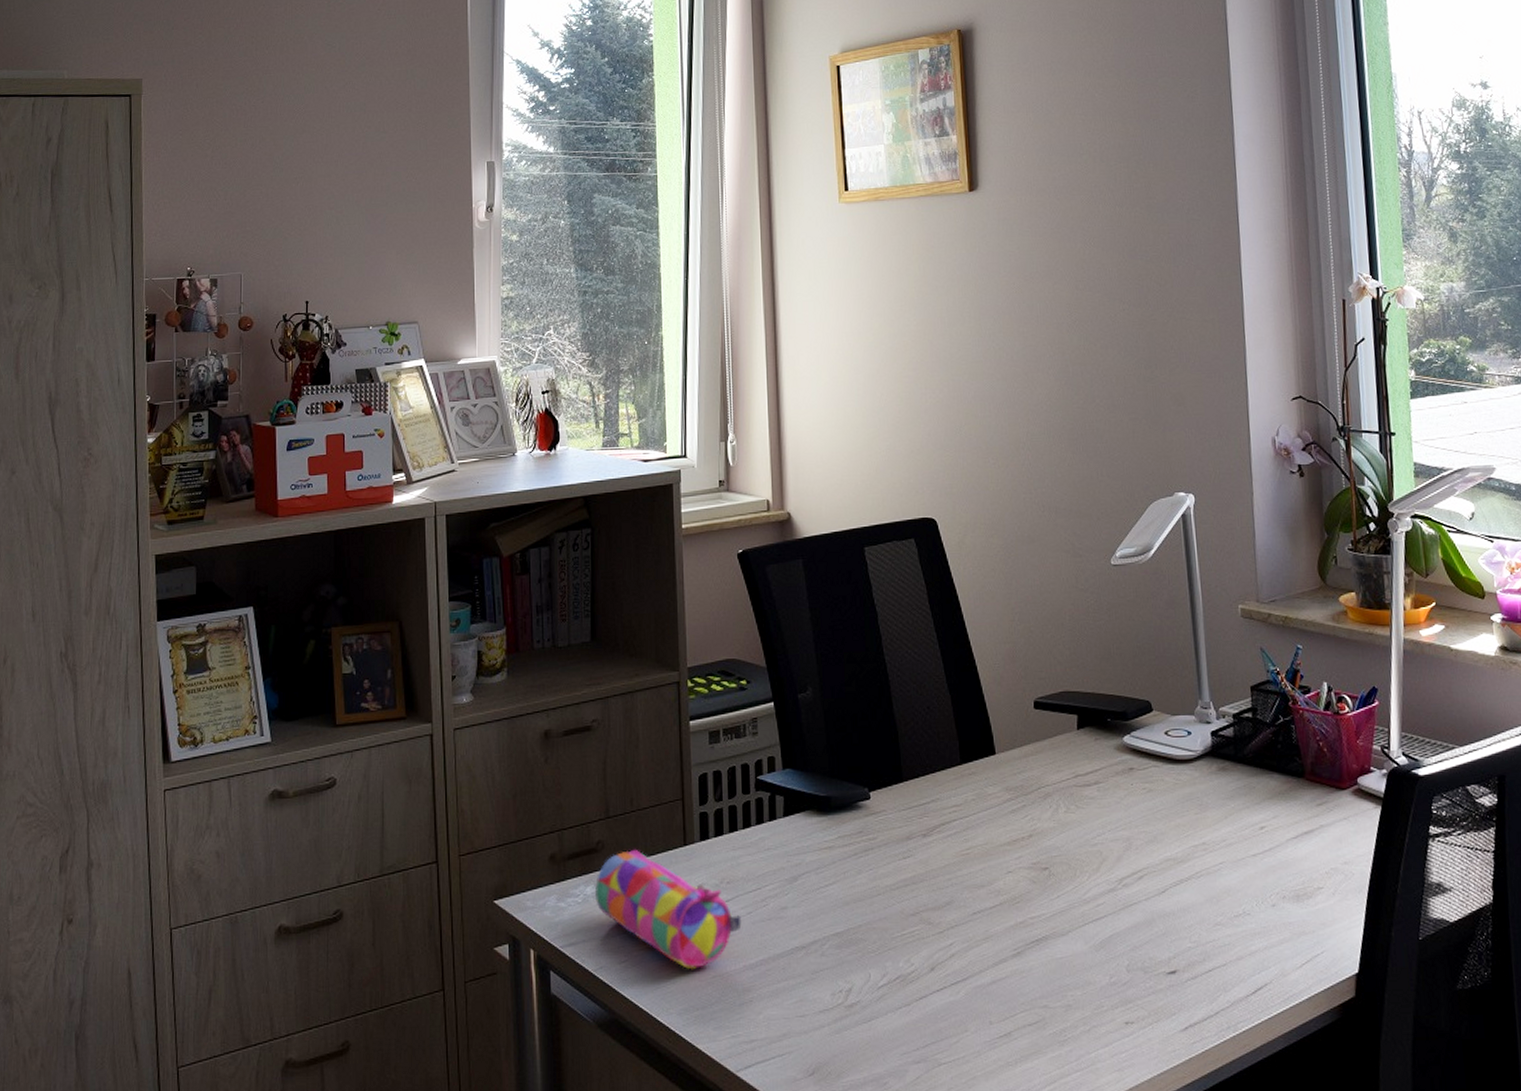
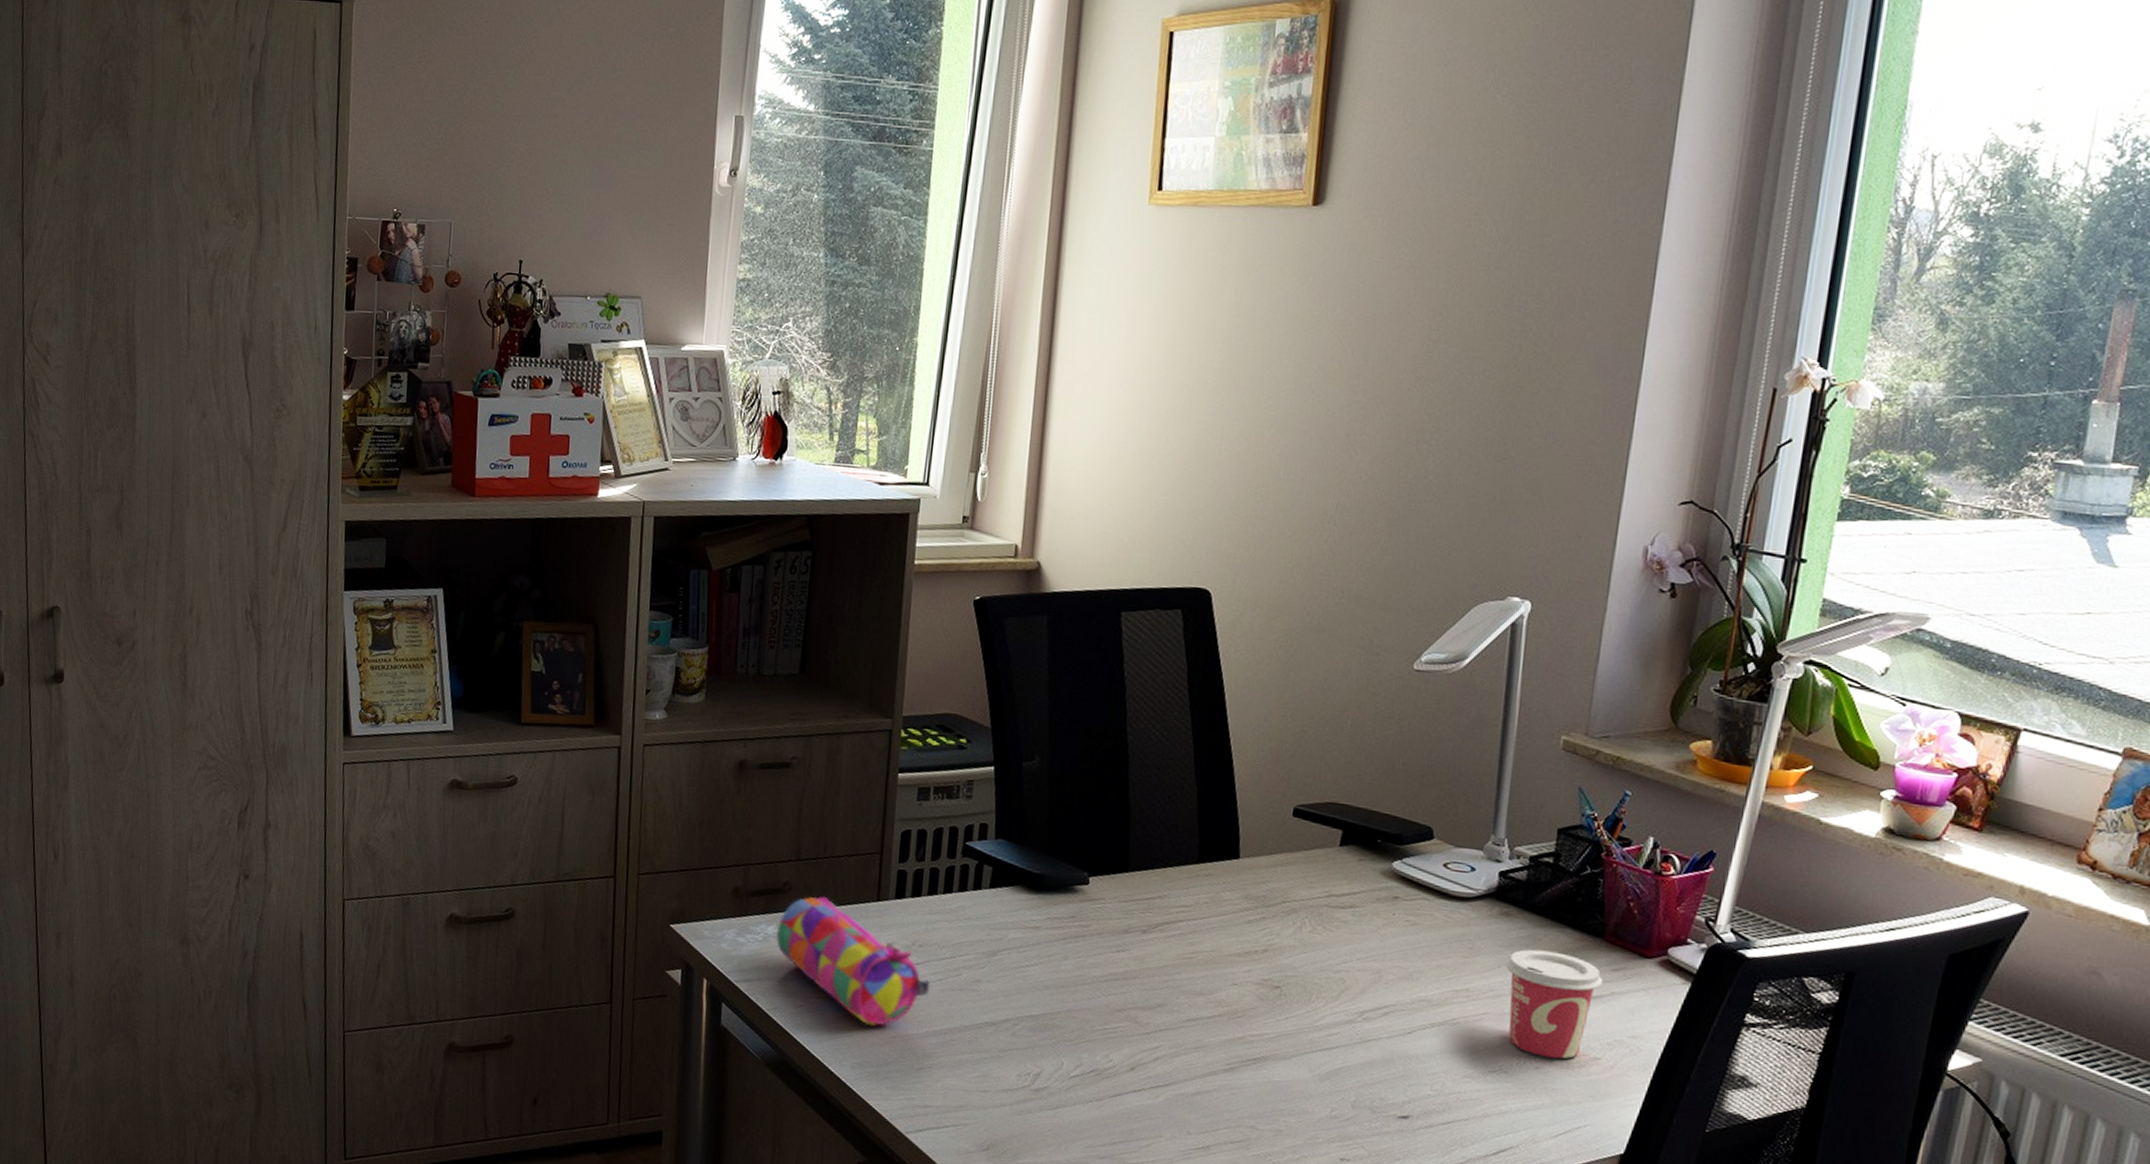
cup: none [1230,796,1312,895] -> present [1505,949,1604,1059]

